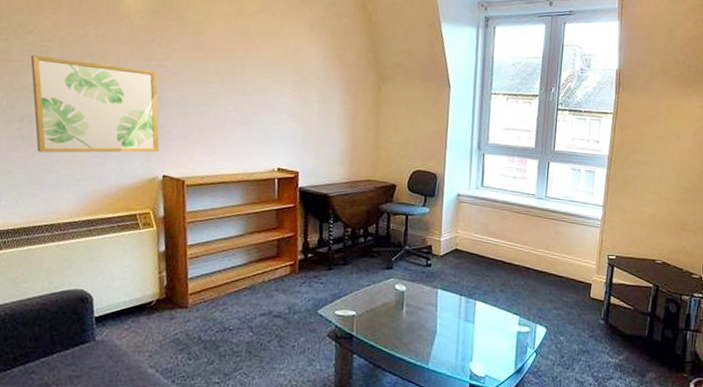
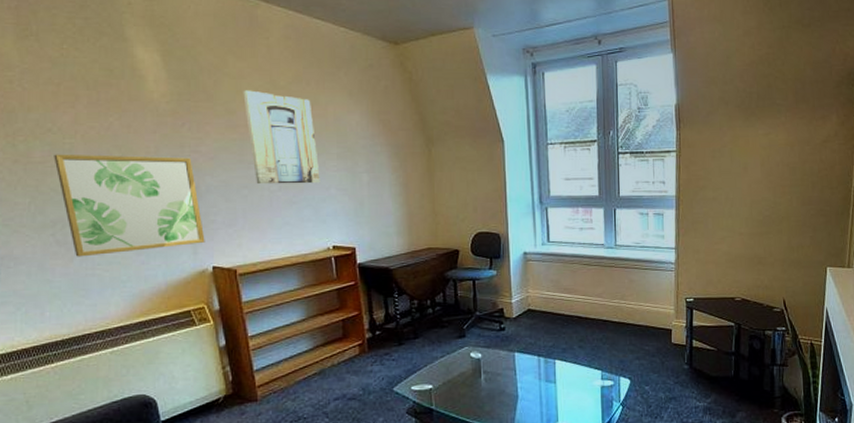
wall art: none [212,14,275,108] -> present [243,90,320,185]

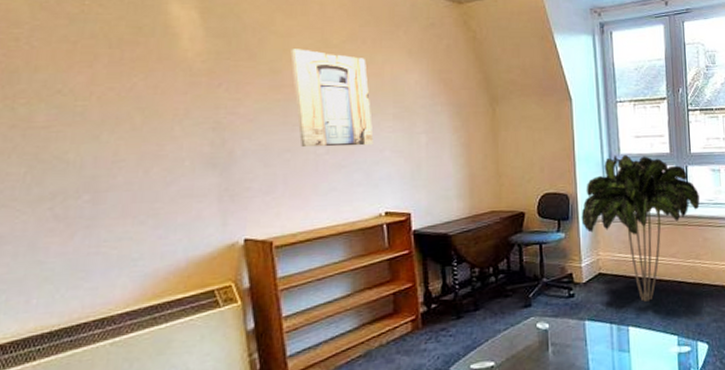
wall art: present [54,154,205,257] -> none [61,117,238,233]
indoor plant: none [512,196,627,337] -> present [581,154,700,302]

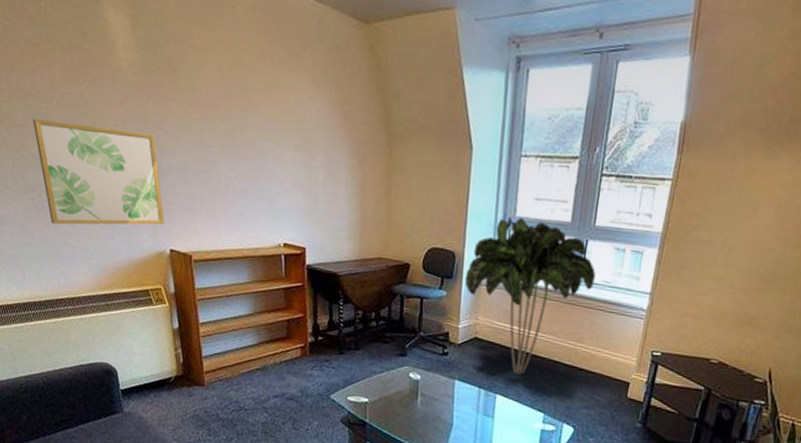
wall art: none [61,117,238,233] -> present [33,118,165,225]
wall art: present [290,49,374,148] -> none [206,65,277,175]

